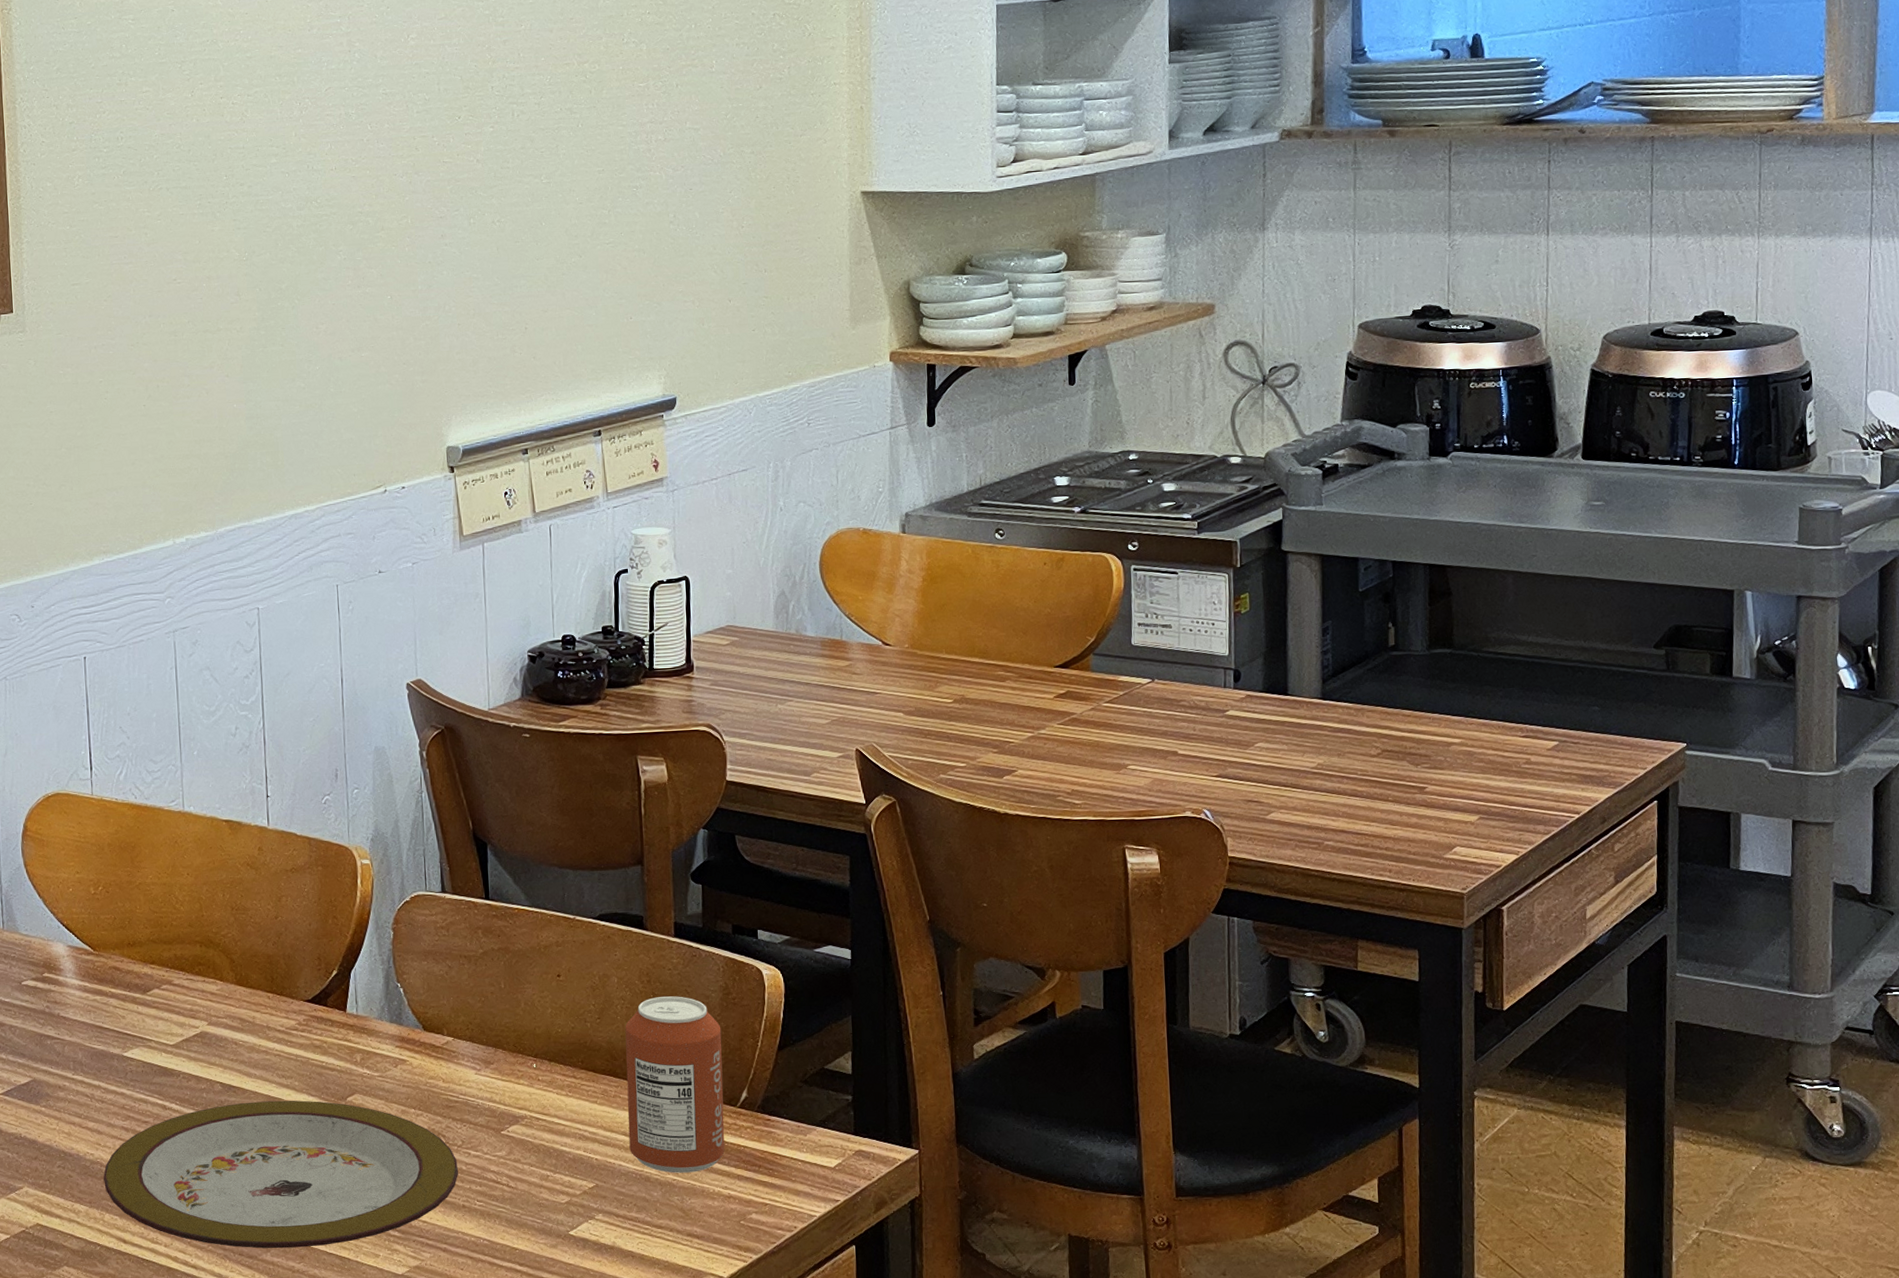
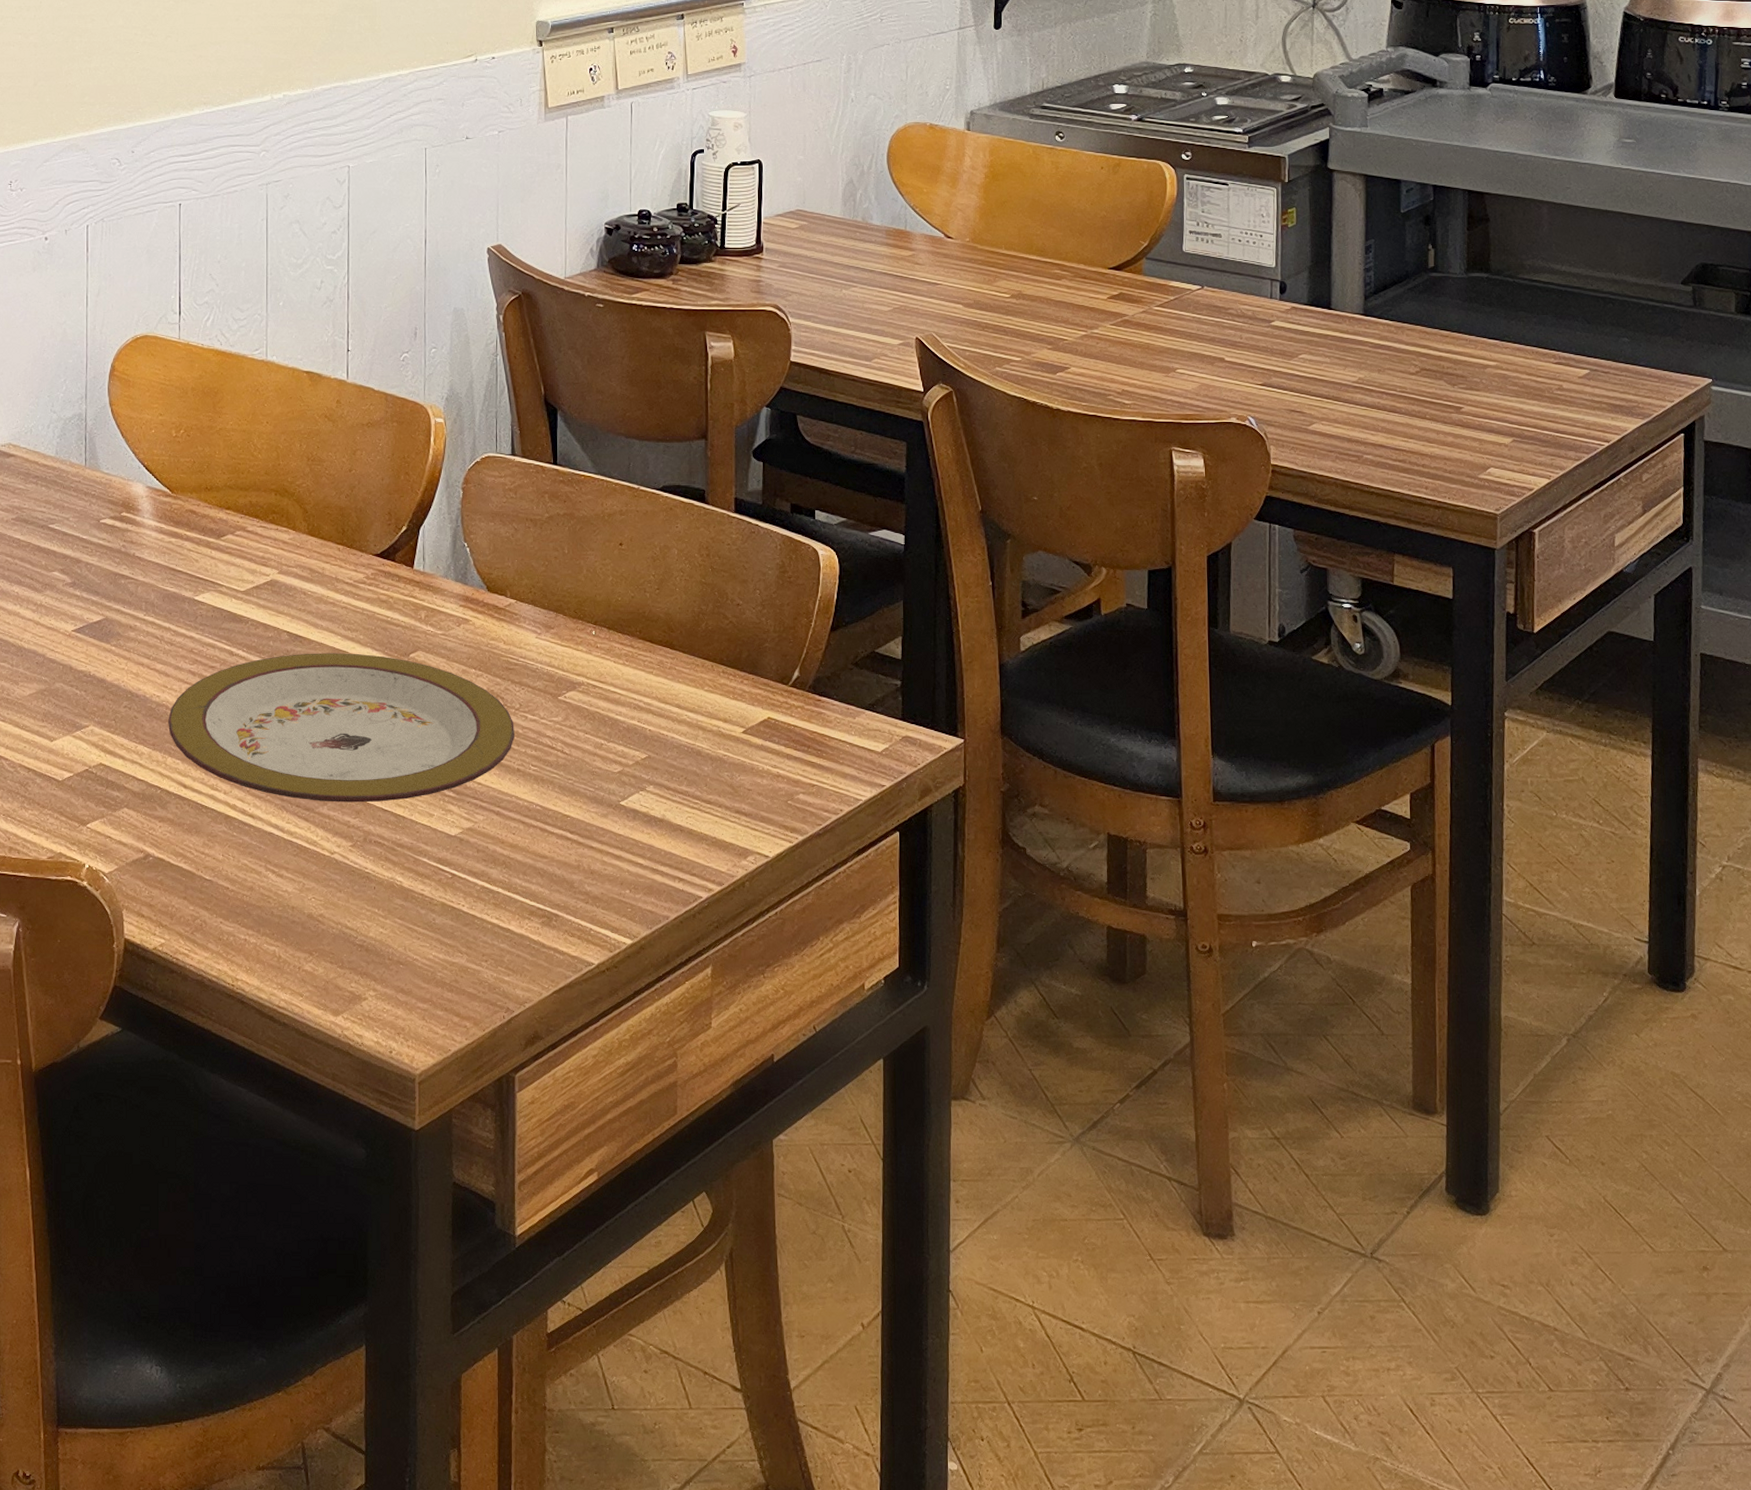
can: present [625,996,725,1173] -> none [682,571,777,749]

